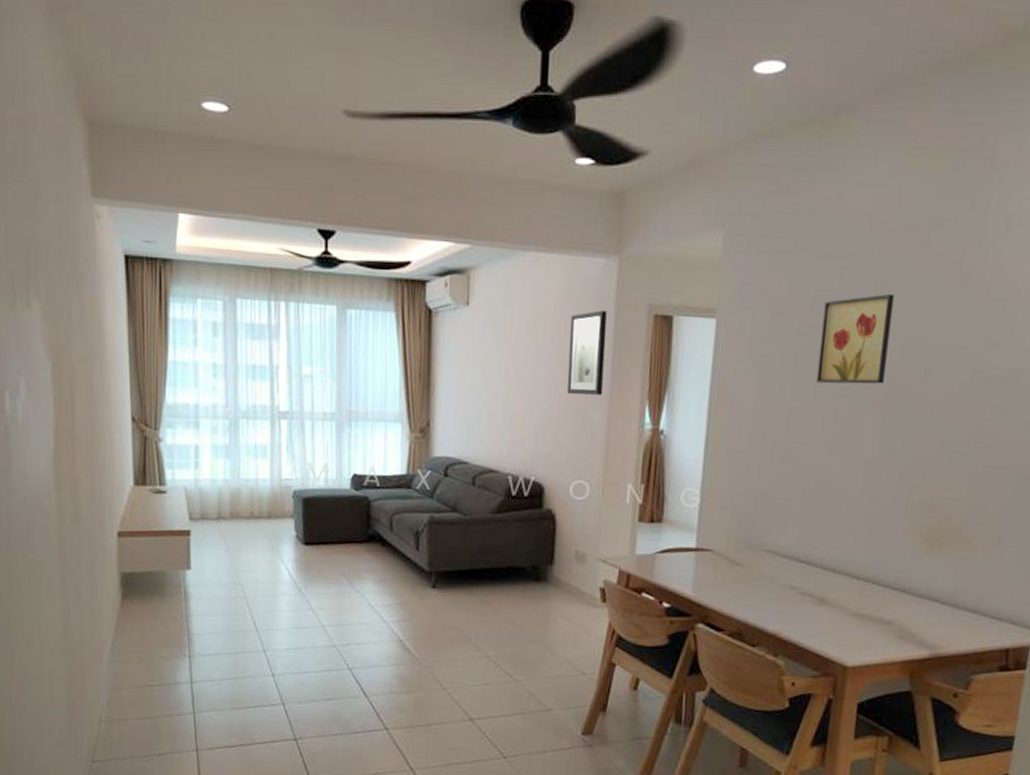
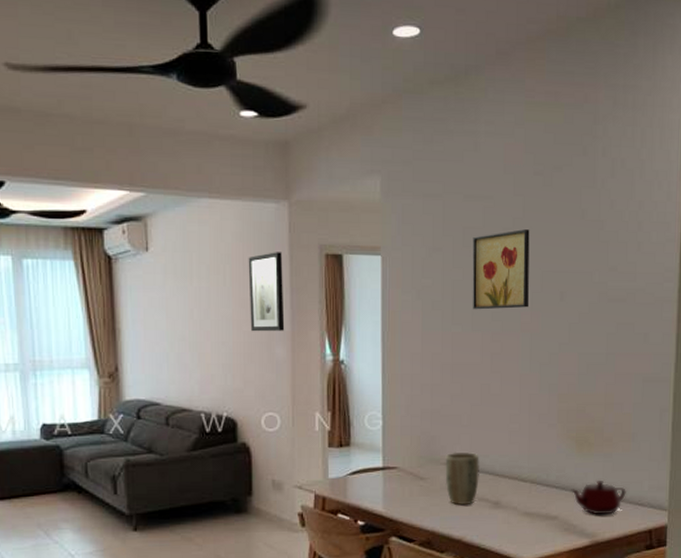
plant pot: none [764,538,807,598] -> present [445,451,481,506]
teapot: none [913,585,982,626] -> present [571,480,626,515]

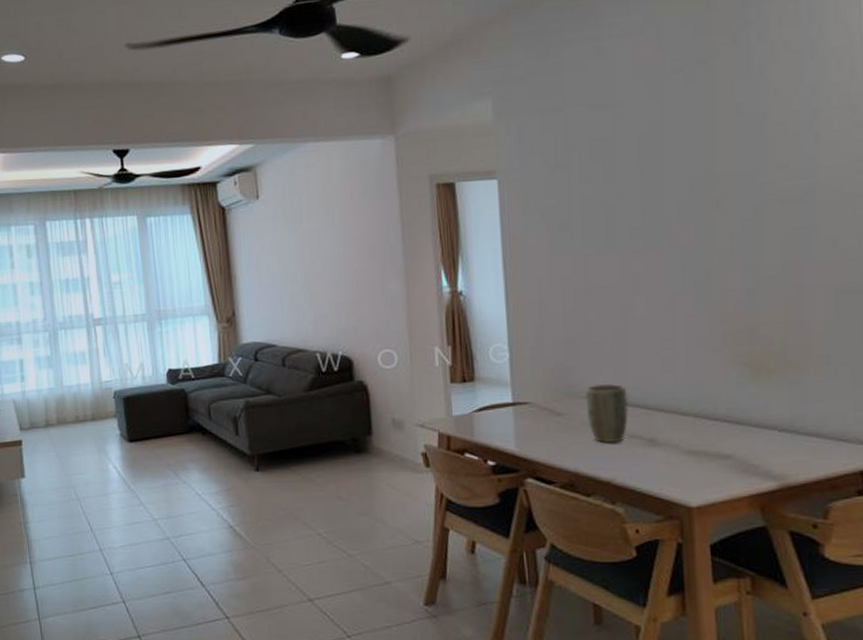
wall art: present [248,252,285,332] -> none [356,186,398,269]
wall art: present [472,229,530,310] -> none [602,133,676,227]
teapot: present [571,480,626,515] -> none [747,411,824,453]

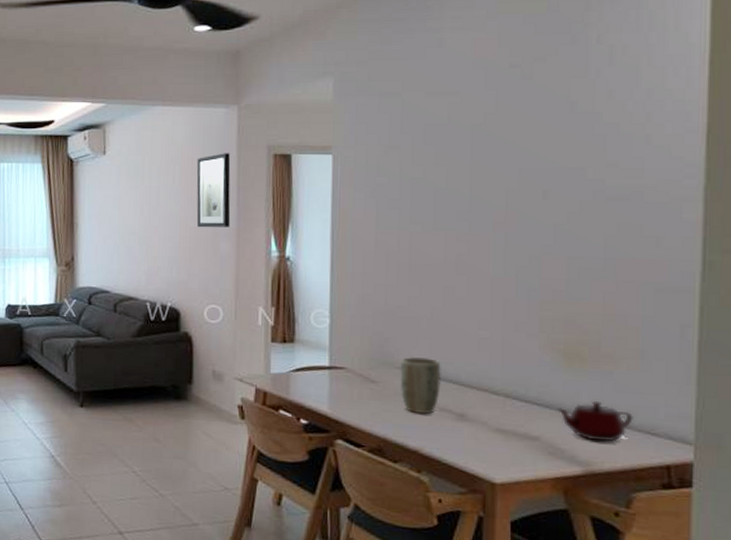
wall art: none [356,186,398,269] -> present [196,153,231,228]
teapot: none [747,411,824,453] -> present [557,400,633,442]

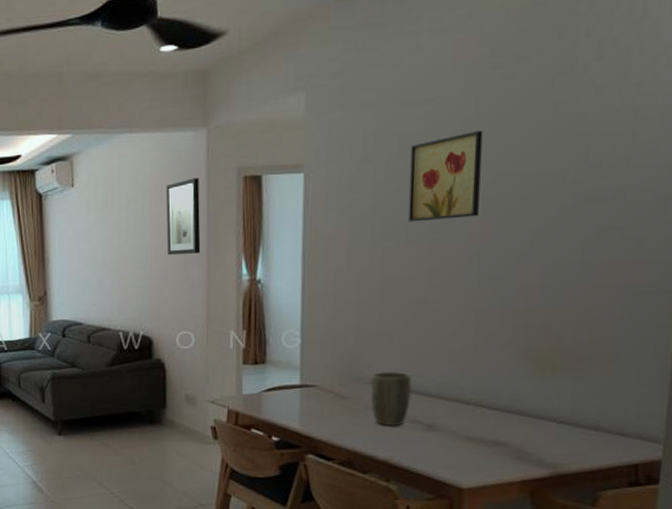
wall art: none [434,125,504,209] -> present [408,131,483,222]
teapot: present [557,400,633,442] -> none [527,405,604,444]

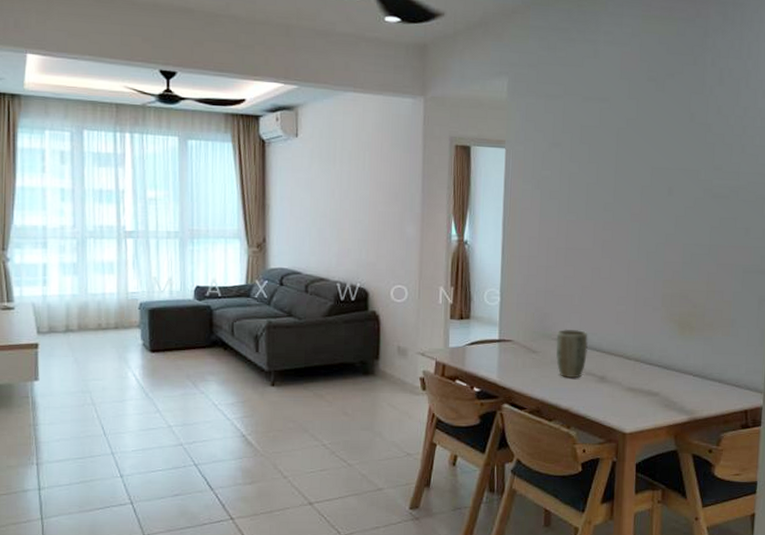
wall art: present [166,178,201,256] -> none [385,141,417,213]
wall art: present [408,131,483,222] -> none [587,129,642,201]

